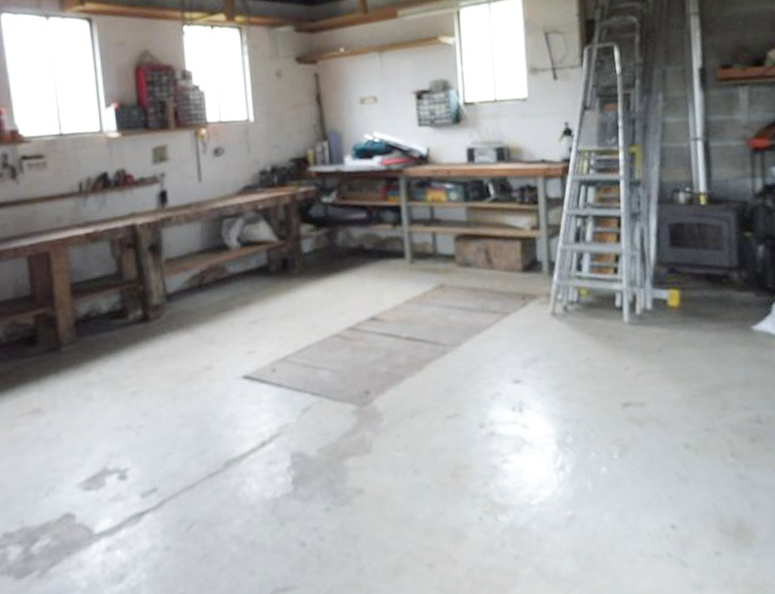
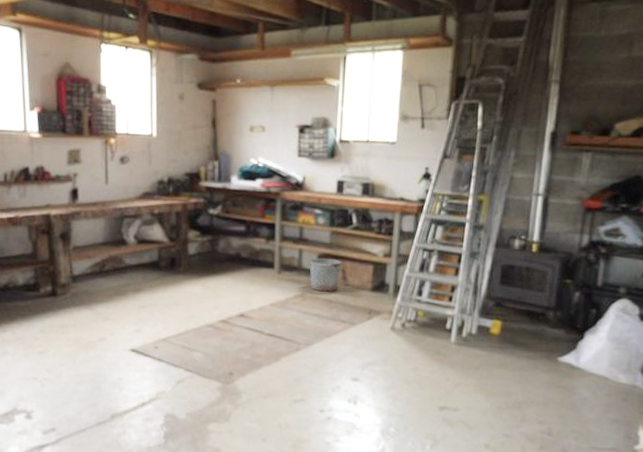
bucket: none [444,239,485,280] -> present [308,258,343,292]

